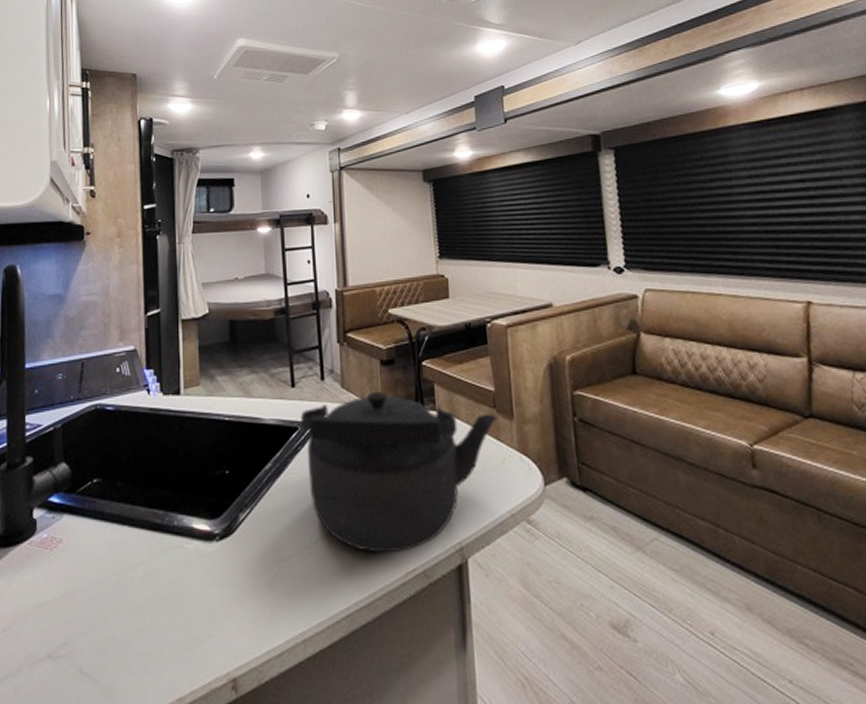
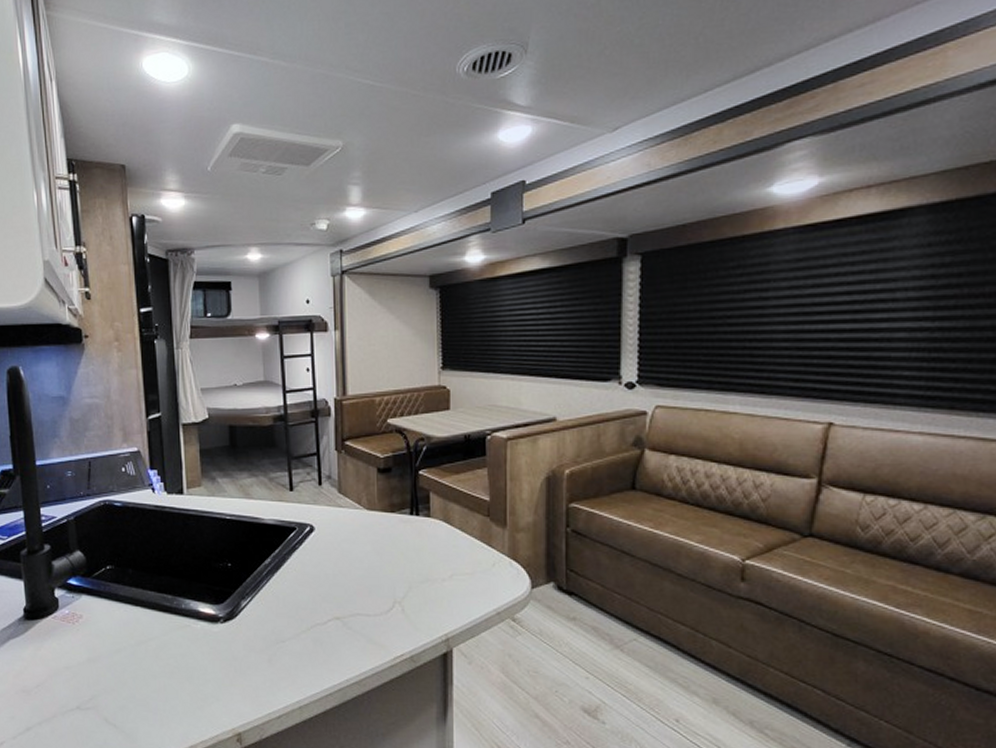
kettle: present [300,392,497,554] -> none [298,498,490,641]

